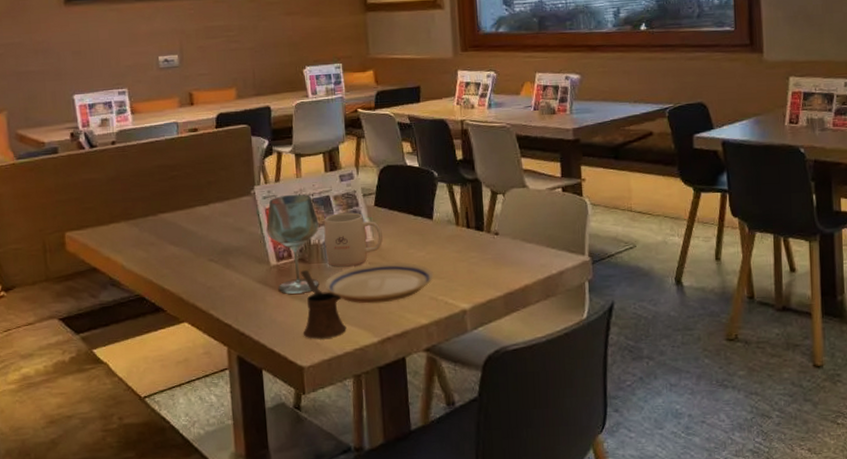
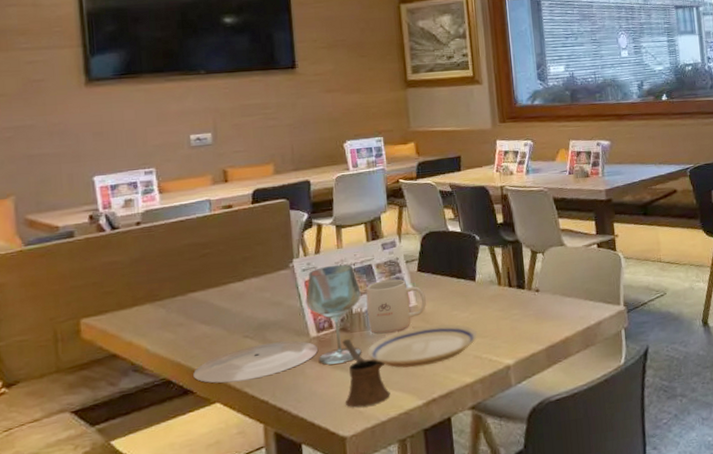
plate: none [164,267,278,304] -> present [193,341,319,383]

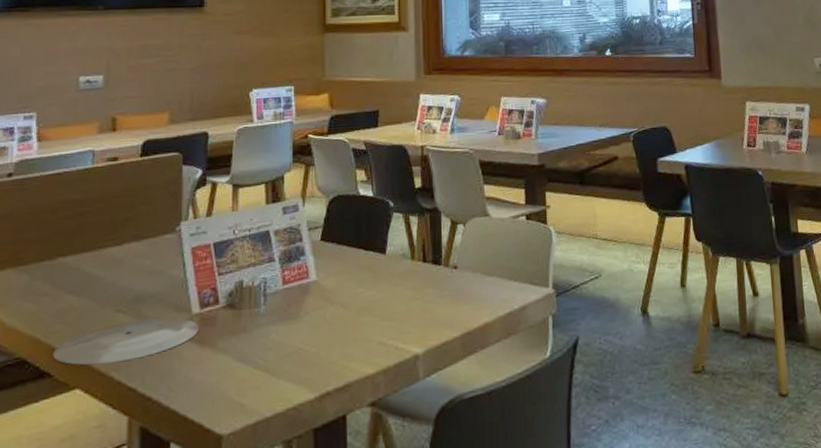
wine glass: present [305,264,362,365] -> none [191,229,254,347]
coffee pot: present [342,339,390,408] -> none [226,317,278,400]
mug: present [366,279,426,334] -> none [260,248,328,313]
plate: present [367,324,477,368] -> none [255,303,383,354]

